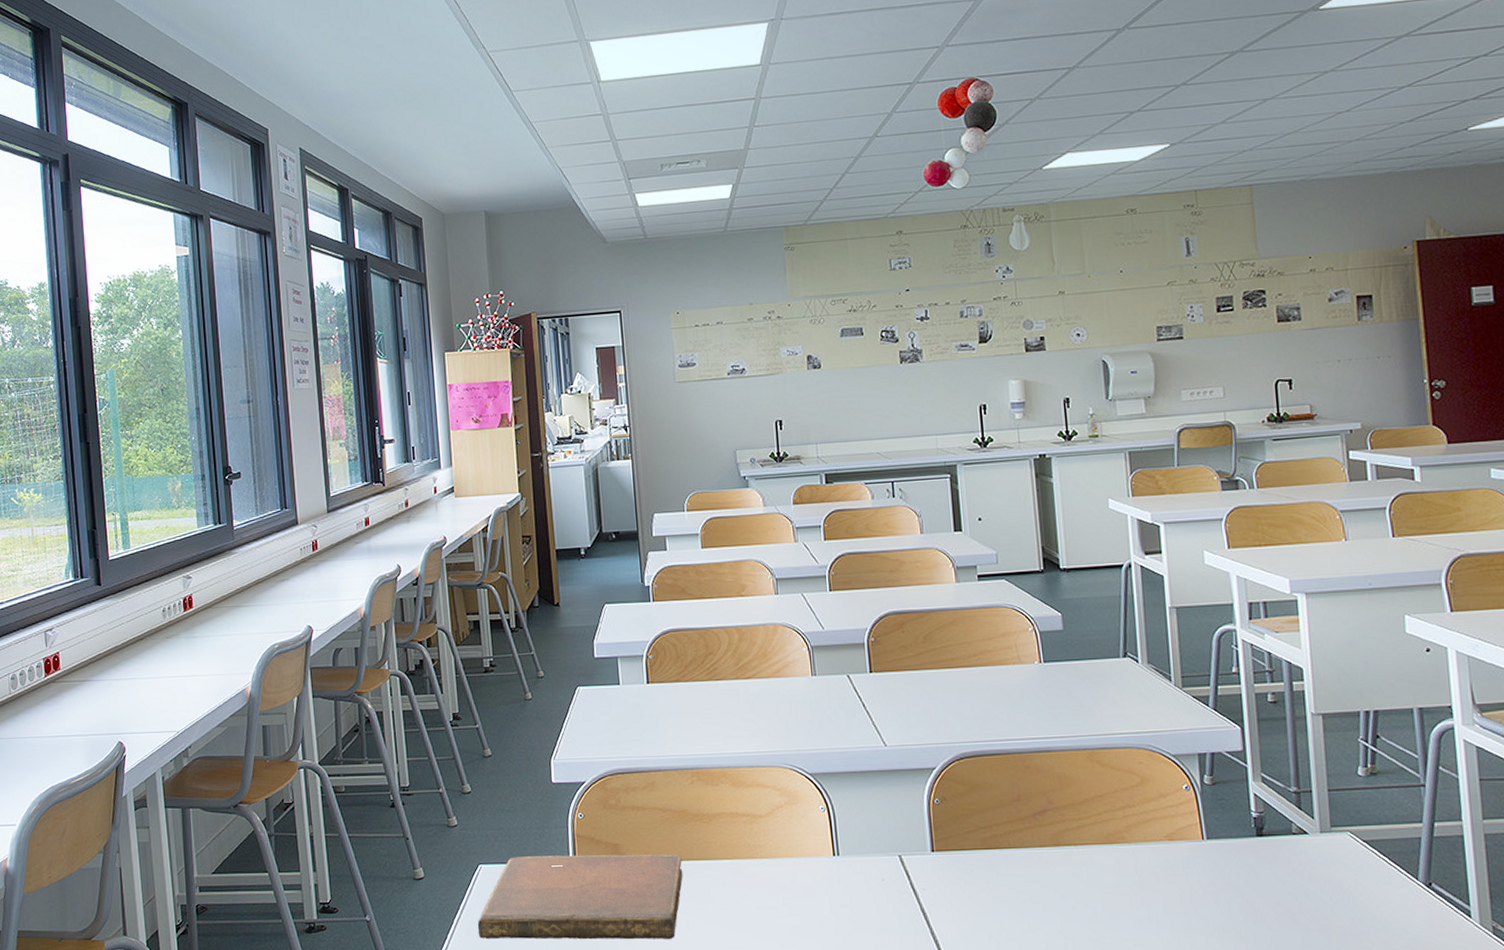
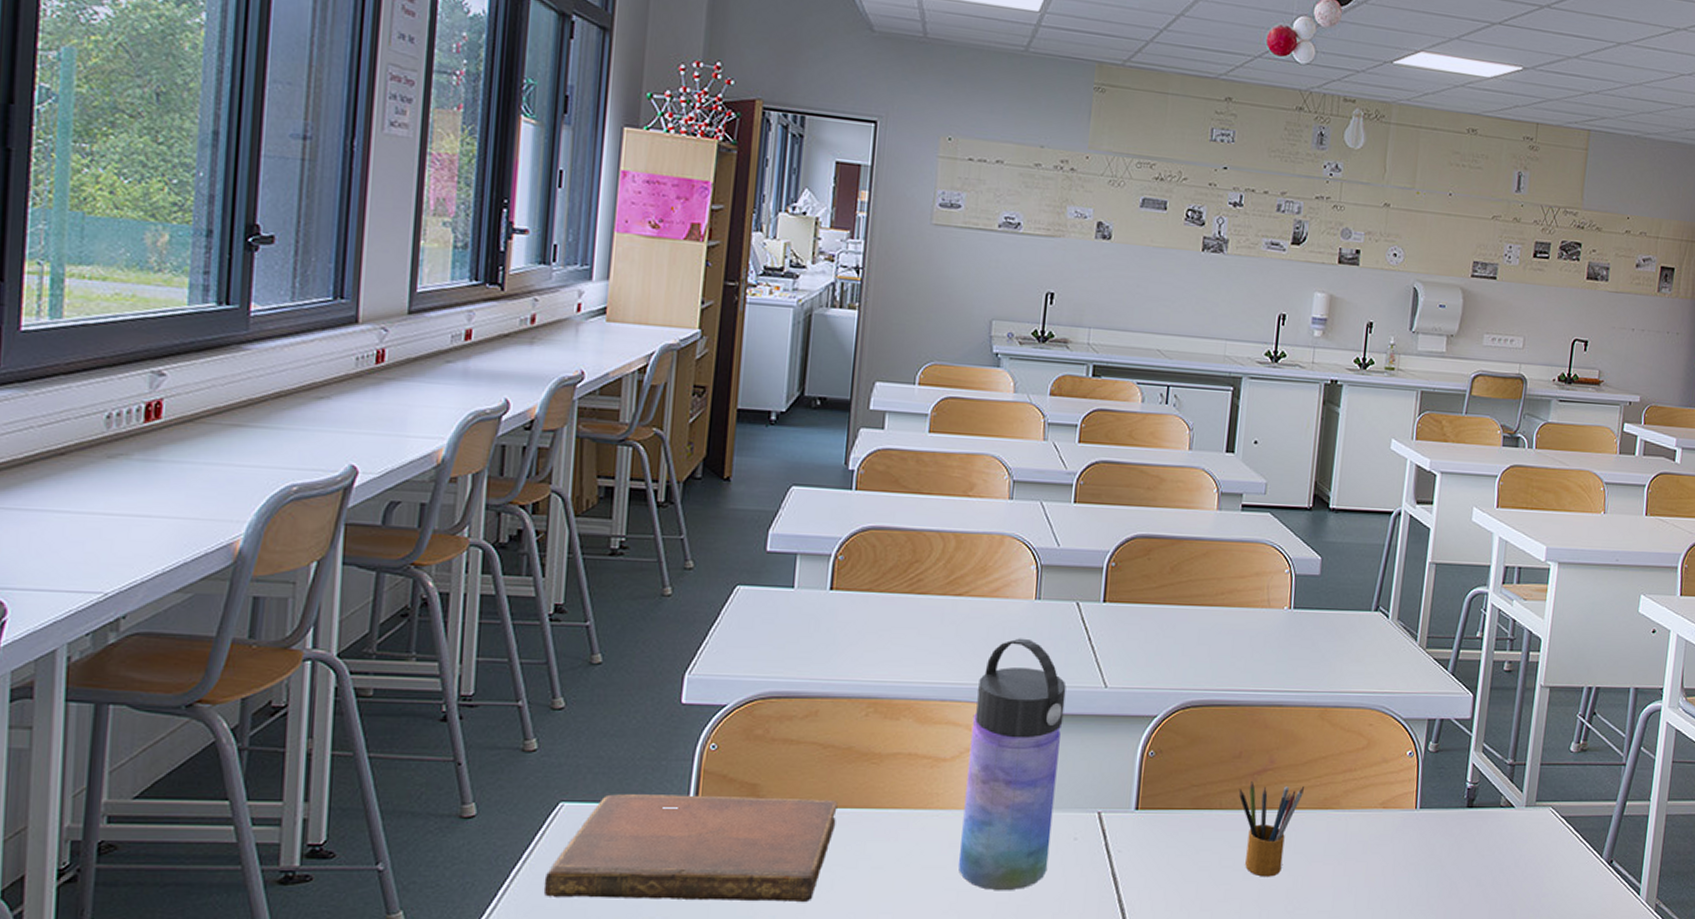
water bottle: none [777,709,864,927] -> present [958,638,1067,891]
pencil box: none [1023,822,1086,909] -> present [1238,781,1304,877]

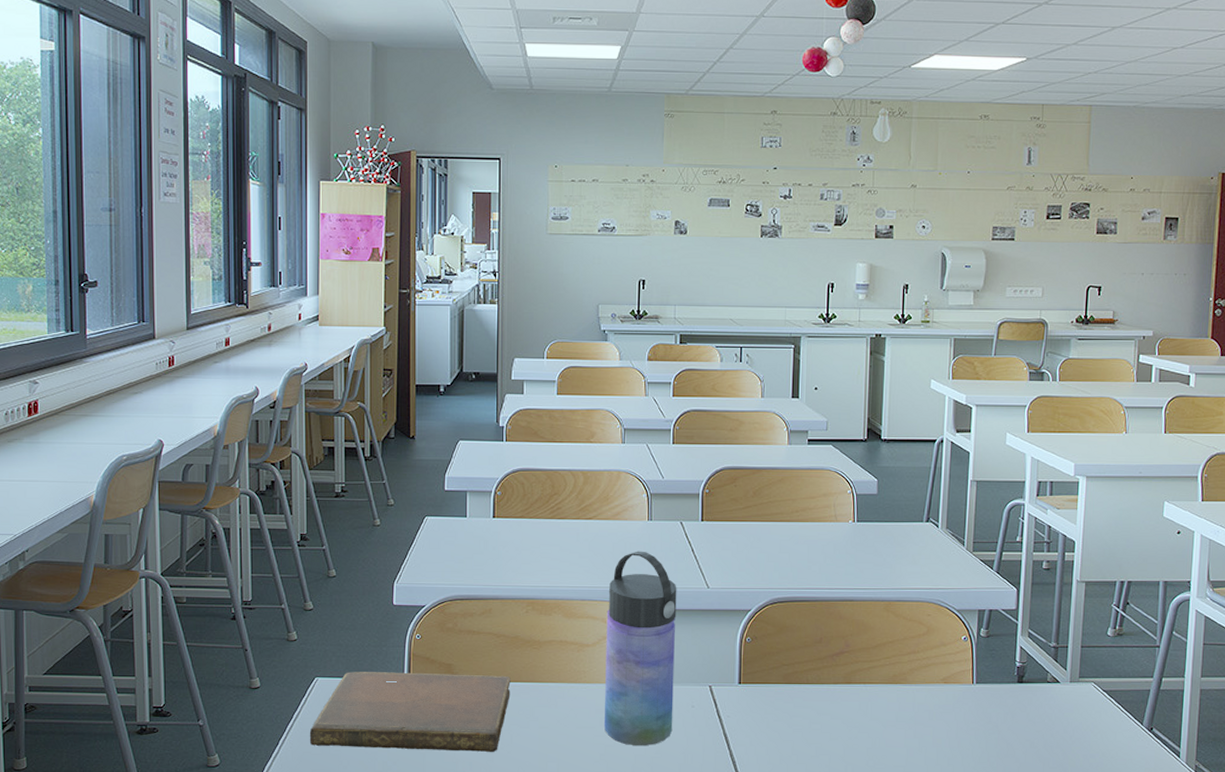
pencil box: present [1238,781,1304,877] -> none [821,662,876,738]

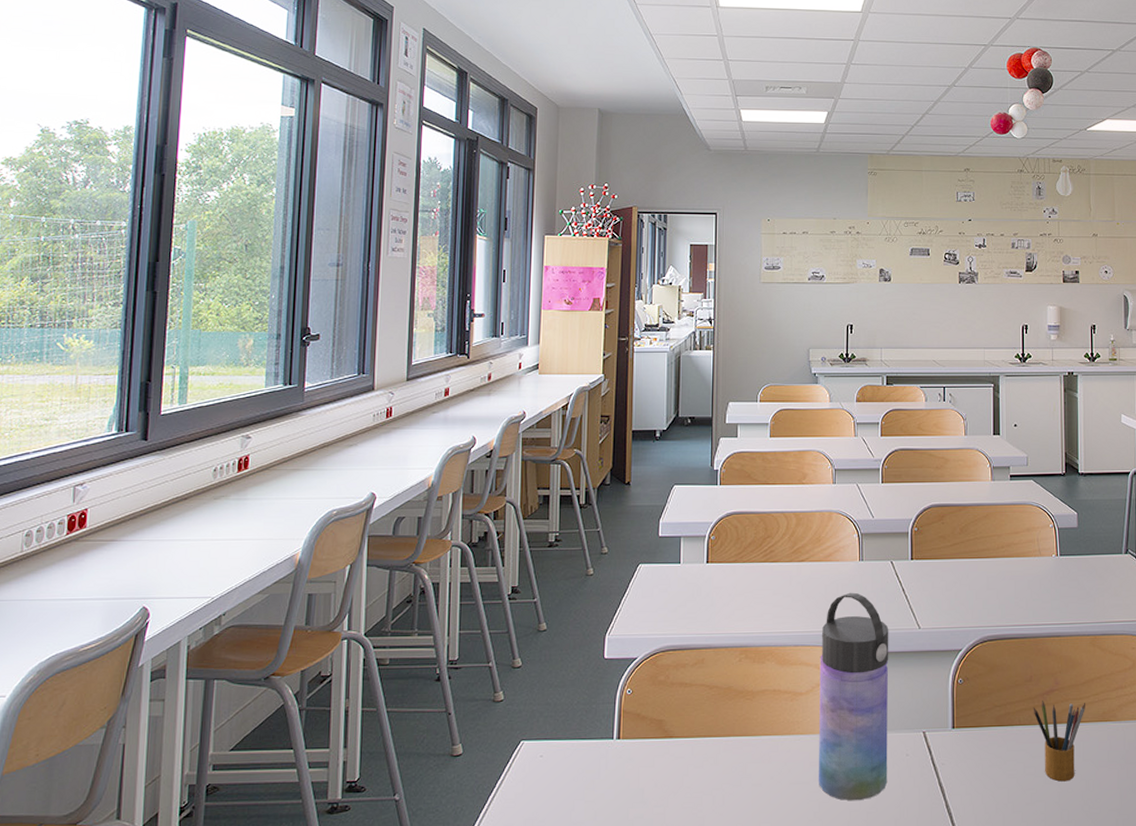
notebook: present [309,672,511,752] -> none [512,730,723,817]
pencil box: none [821,662,876,738] -> present [1033,701,1085,782]

